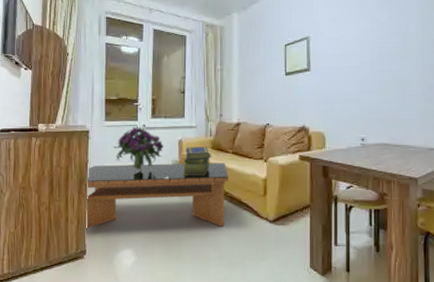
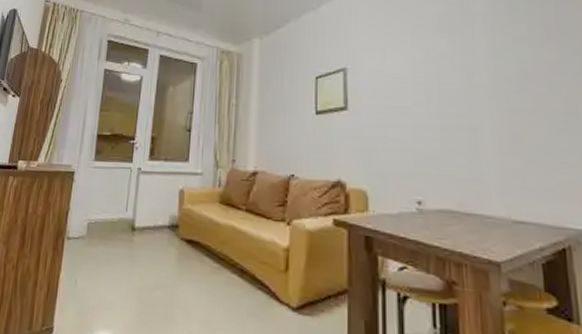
coffee table: present [86,163,229,229] -> none [57,215,240,310]
bouquet: present [114,127,164,170] -> none [101,170,161,225]
stack of books: present [183,145,212,175] -> none [182,198,221,238]

